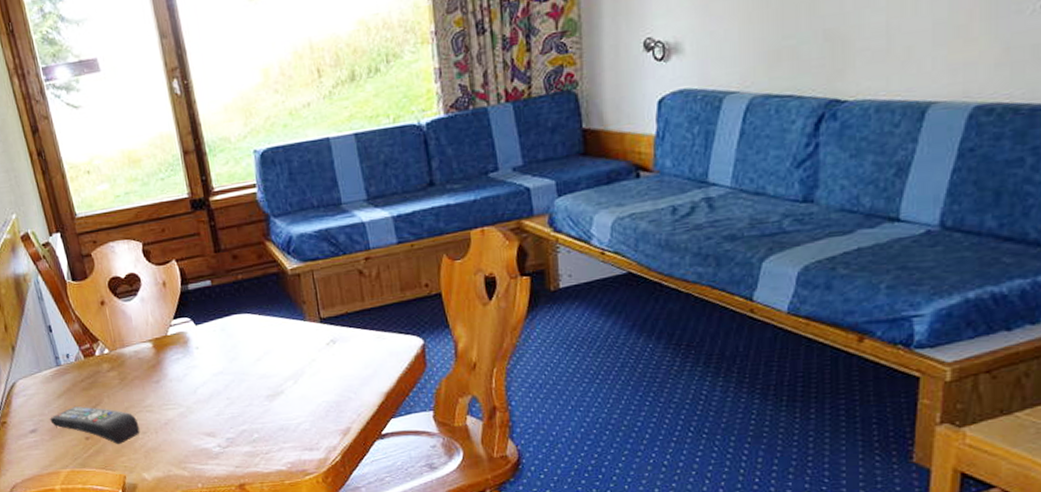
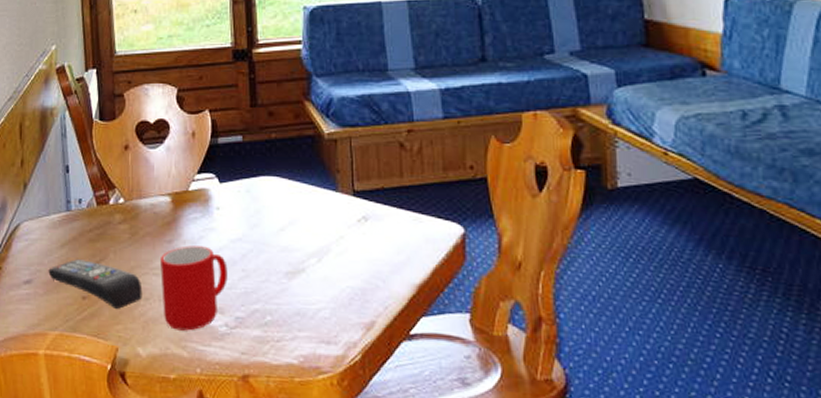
cup: none [150,382,215,455] -> present [159,245,228,331]

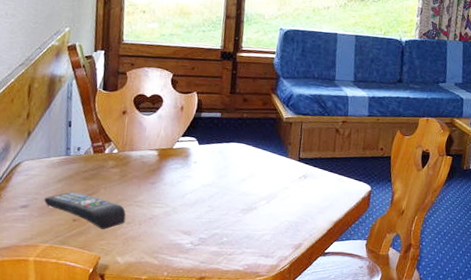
cup: present [159,245,228,331] -> none [141,187,198,247]

